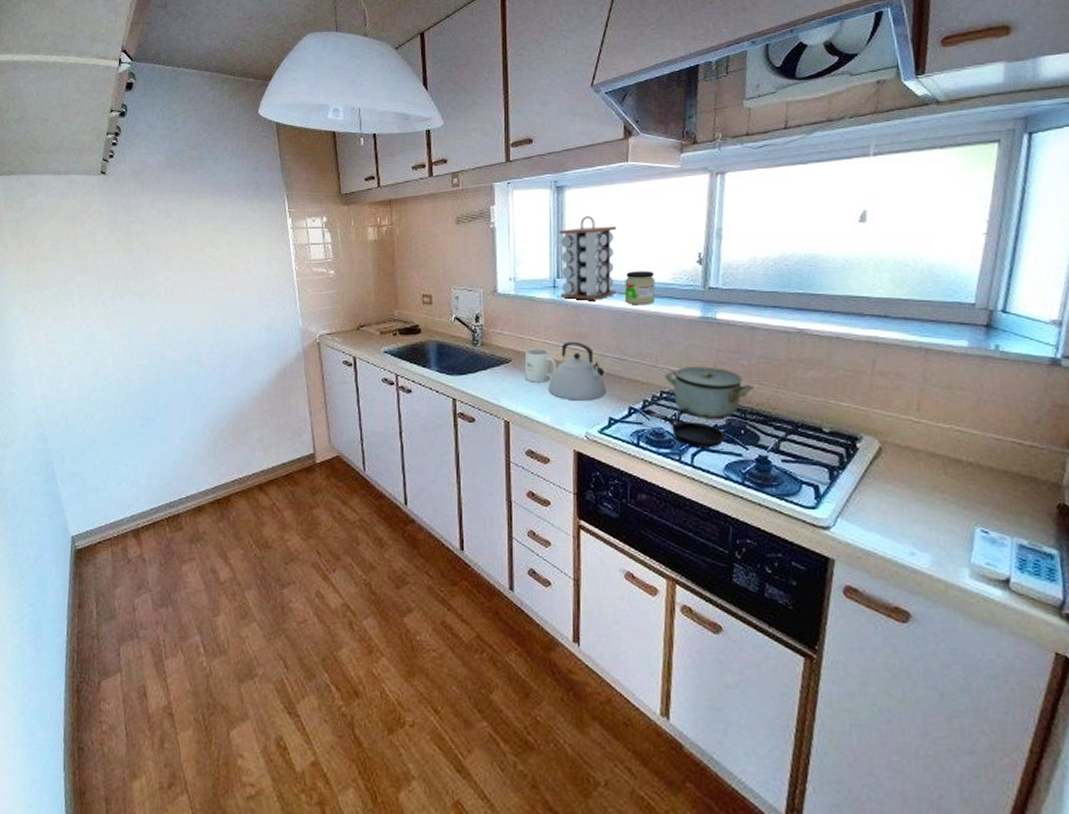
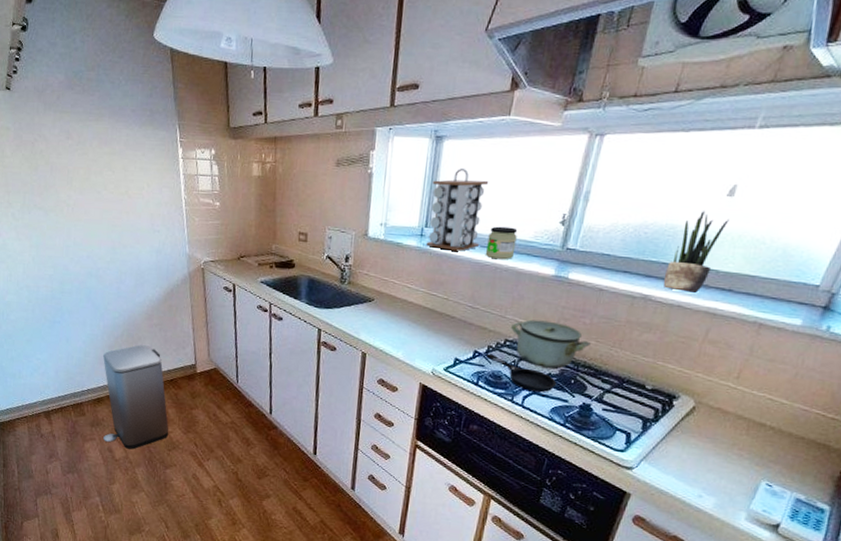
pedal bin: none [205,436,285,567] -> present [103,345,169,449]
mug: present [524,349,557,383] -> none [384,290,415,322]
kettle: present [548,341,606,401] -> none [404,287,458,342]
potted plant: none [815,237,867,324] -> present [663,210,729,294]

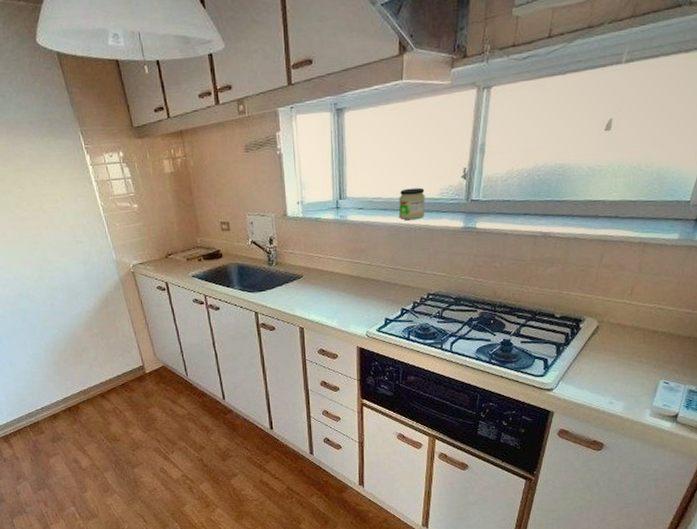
pedal bin: present [103,345,169,449] -> none [50,356,130,457]
spice rack: present [426,167,489,251] -> none [340,136,392,219]
frying pan: present [486,353,556,392] -> none [413,309,478,336]
cooking pot: present [511,319,591,369] -> none [432,270,503,314]
potted plant: present [663,210,729,294] -> none [559,146,609,225]

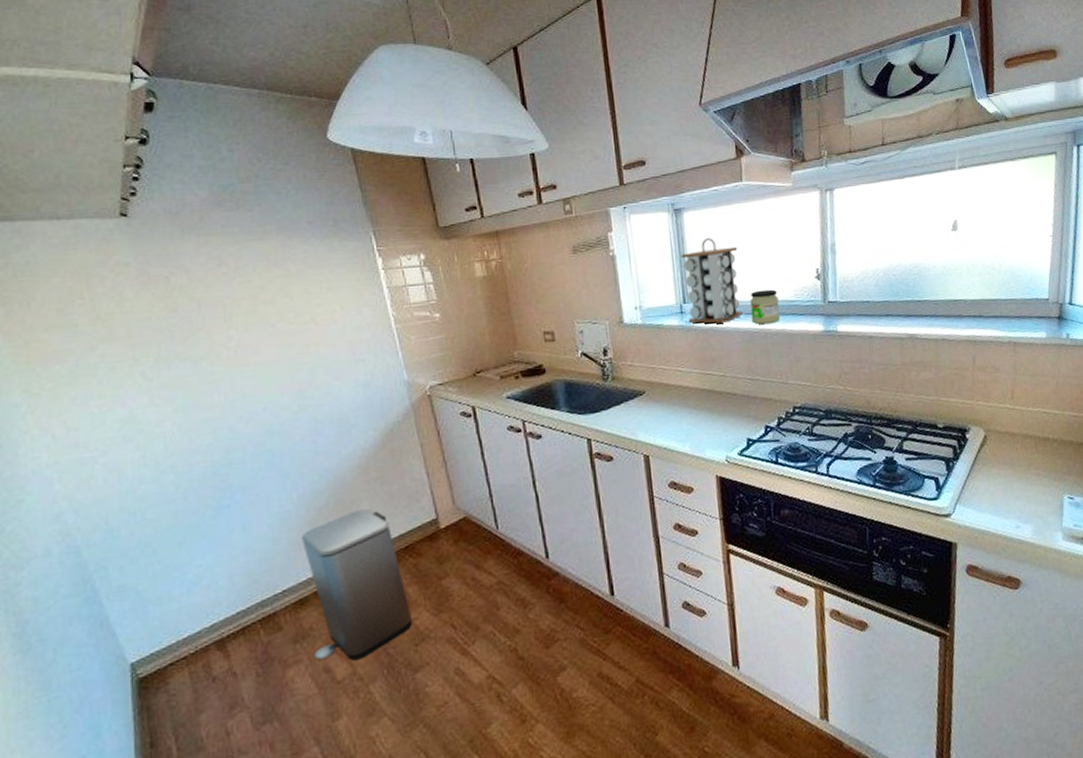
pedal bin: none [50,356,130,457] -> present [302,509,413,661]
spice rack: none [340,136,392,219] -> present [680,237,743,325]

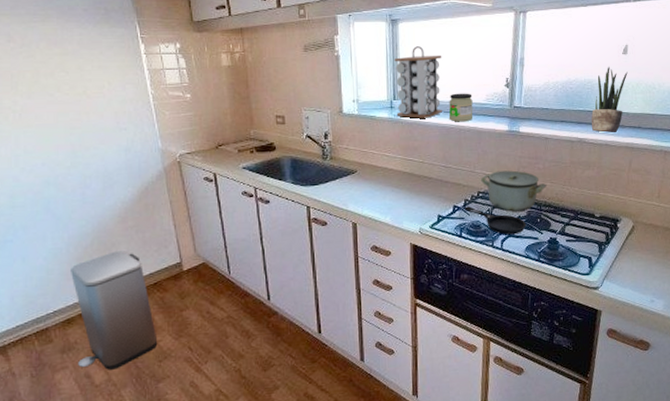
frying pan: none [779,425,855,457] -> present [464,206,526,234]
cooking pot: none [796,378,876,429] -> present [481,170,547,212]
potted plant: none [921,246,960,326] -> present [591,66,628,133]

